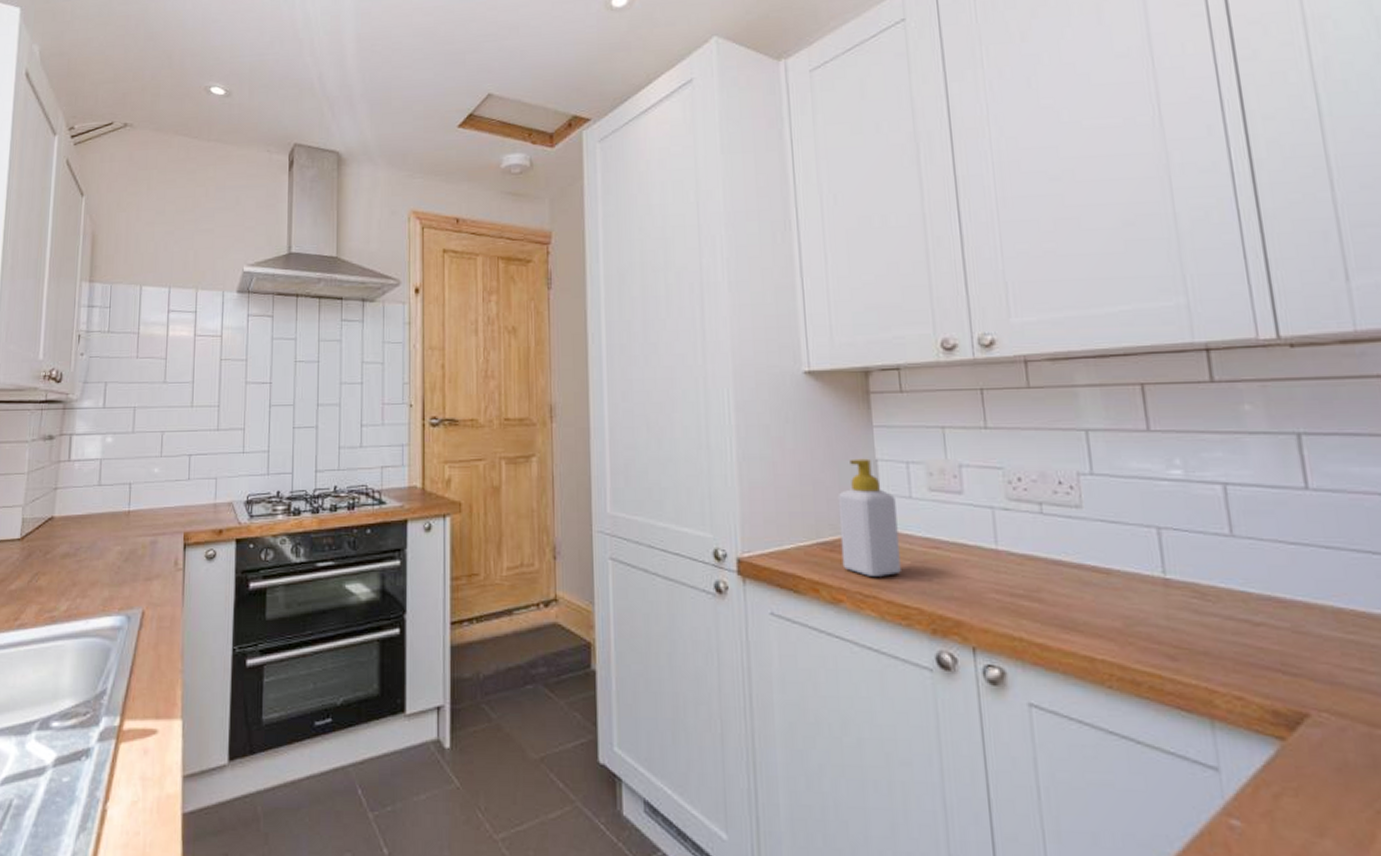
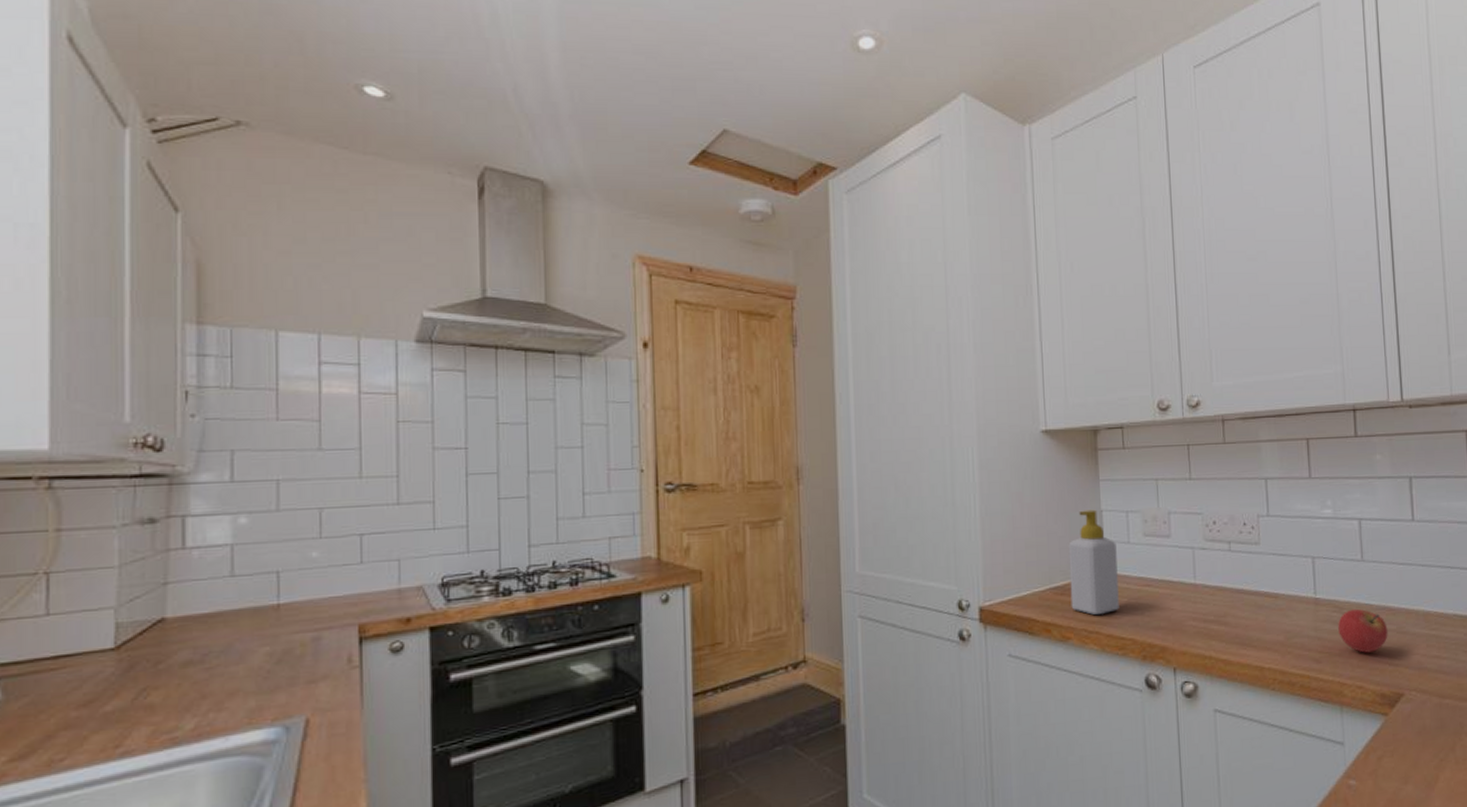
fruit: none [1200,596,1279,654] -> present [1338,608,1388,653]

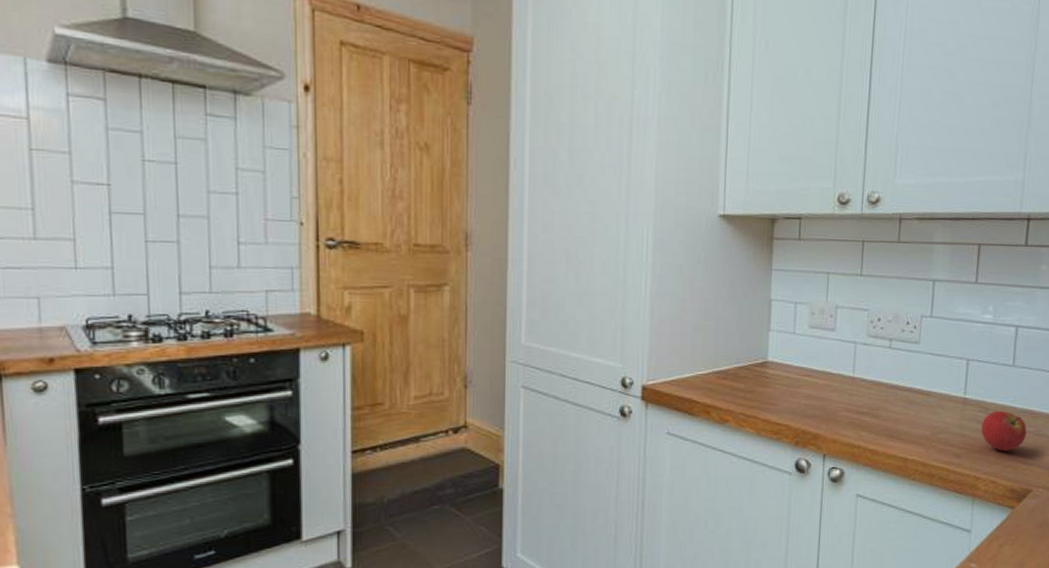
soap bottle: present [1068,509,1119,615] -> none [732,298,782,400]

